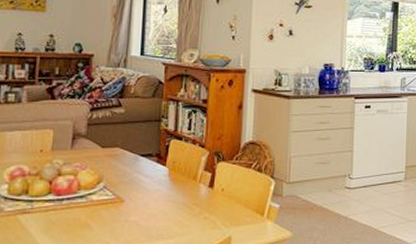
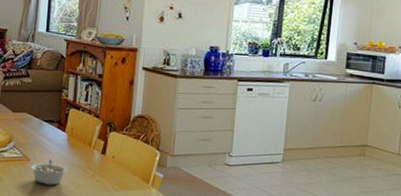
legume: none [124,199,170,228] -> present [30,159,68,185]

